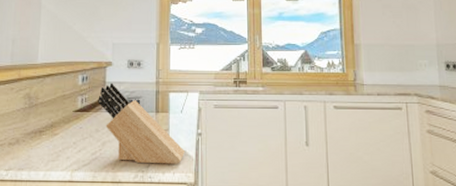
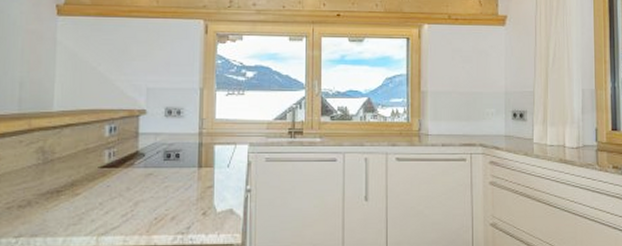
knife block: present [98,83,184,164] -> none [129,134,231,225]

